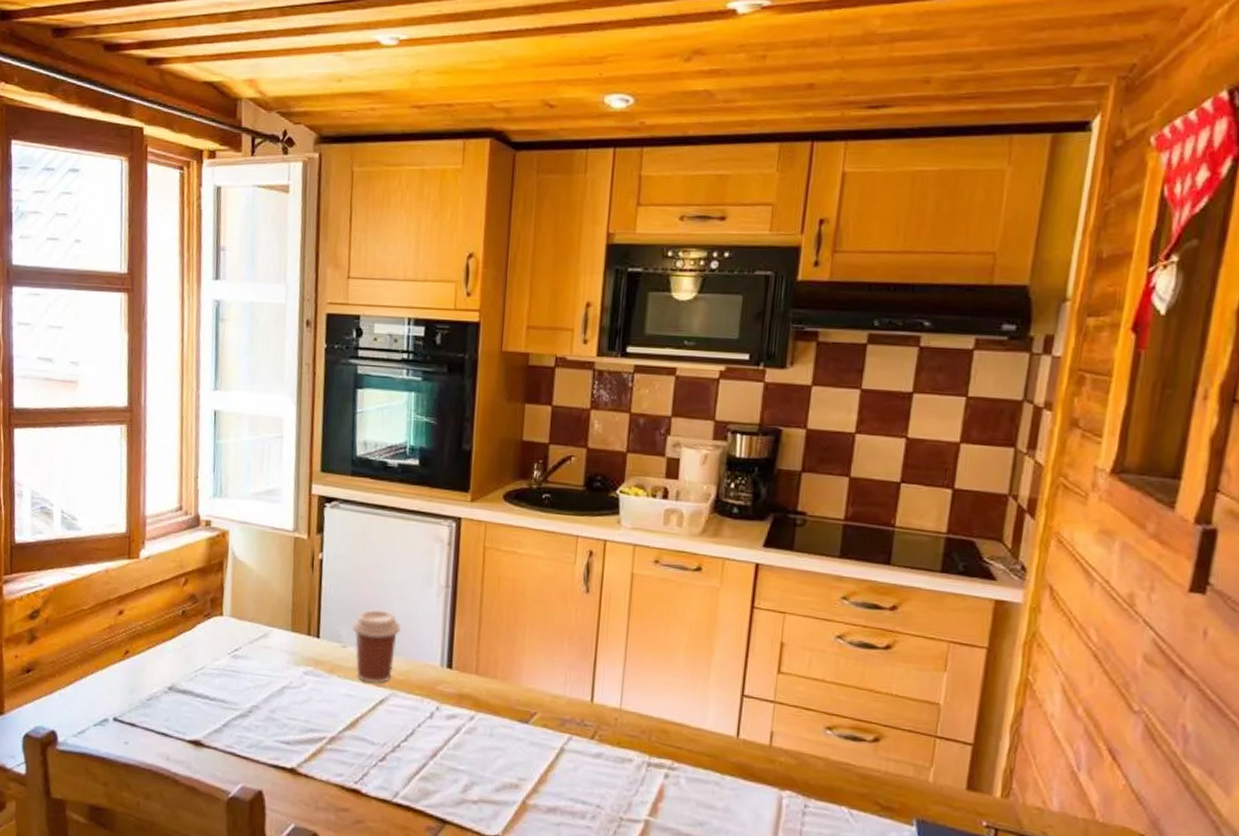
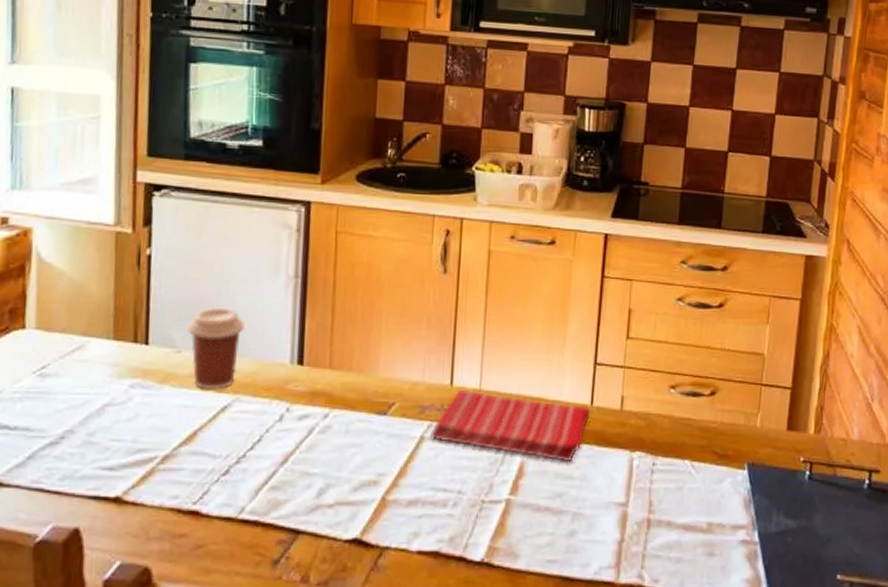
dish towel: none [569,706,737,792] -> present [429,389,591,462]

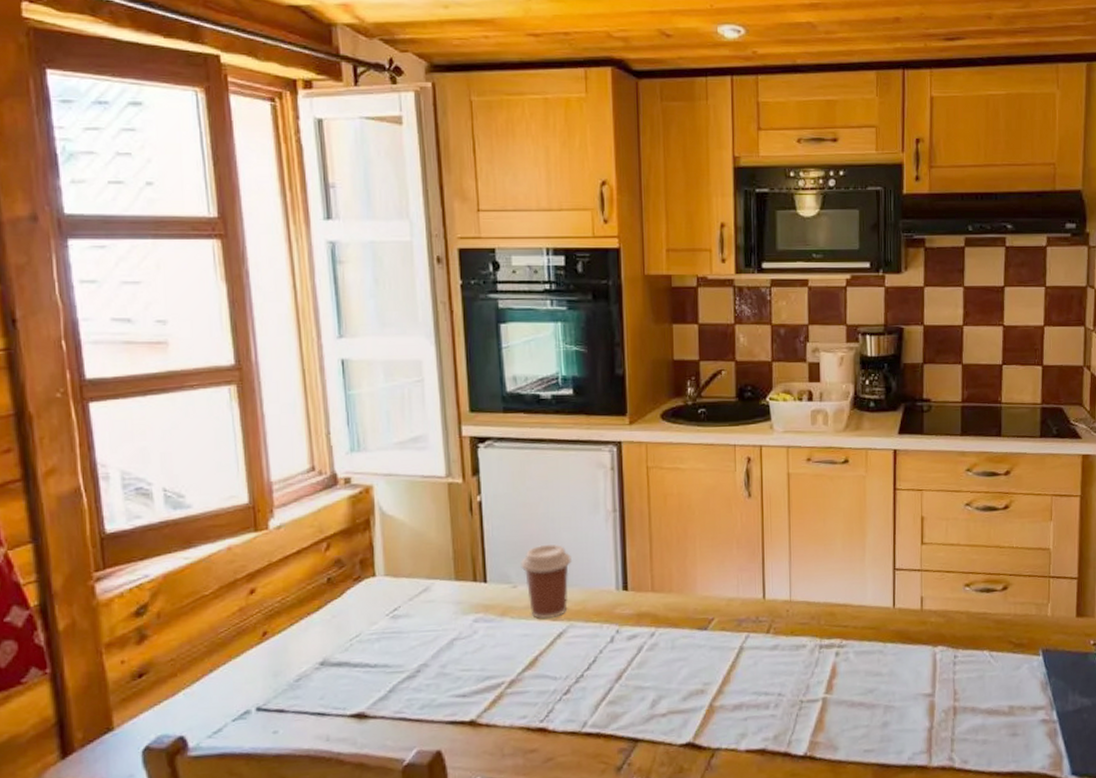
dish towel: present [429,389,591,462] -> none [748,601,894,661]

